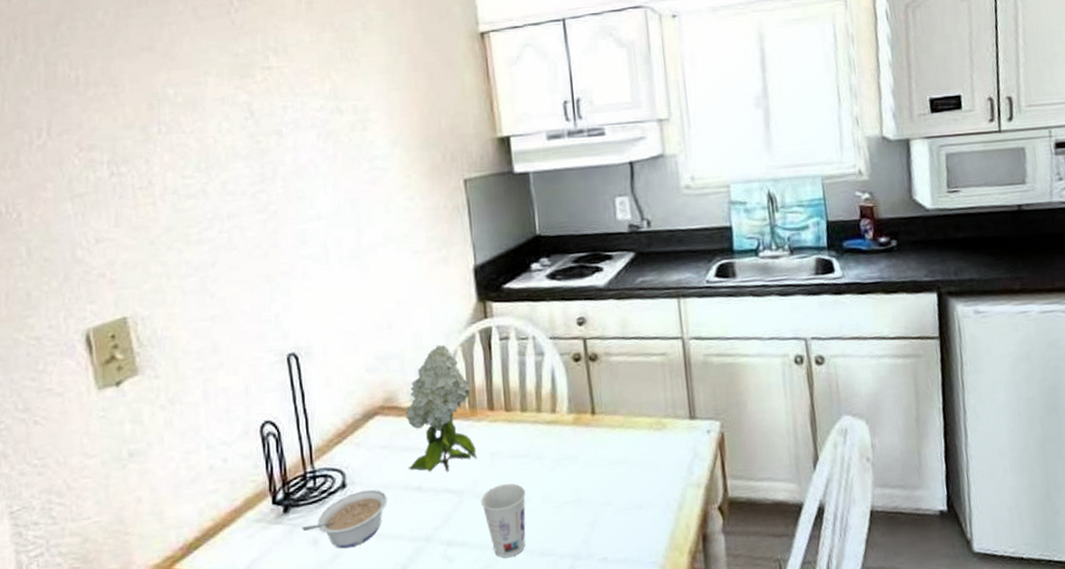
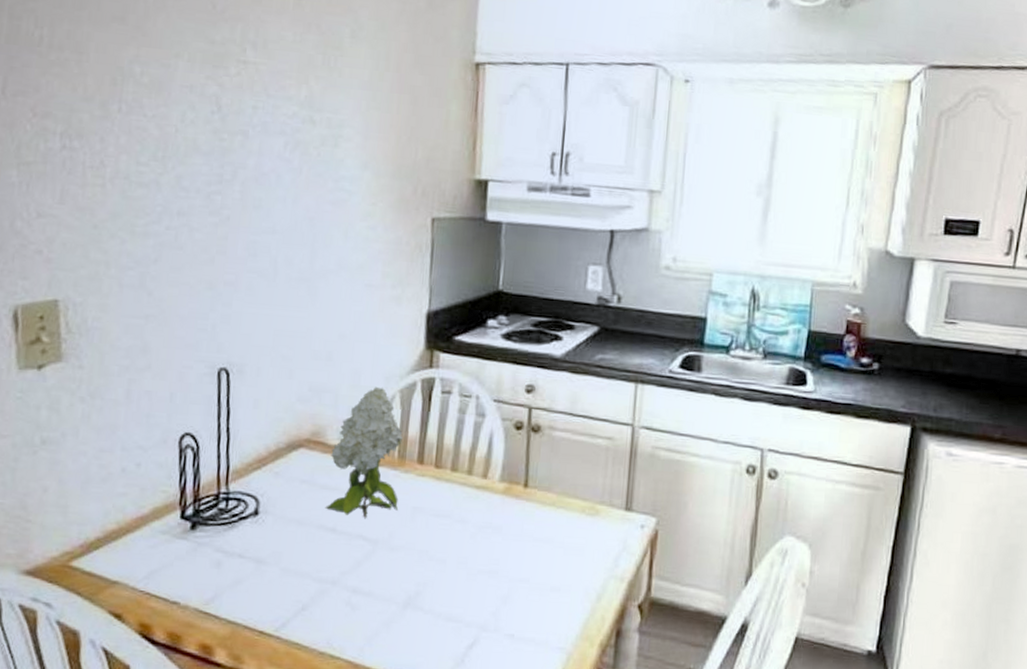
legume: present [302,489,388,549] -> none [207,521,299,577]
cup: present [481,483,526,558] -> none [394,541,442,617]

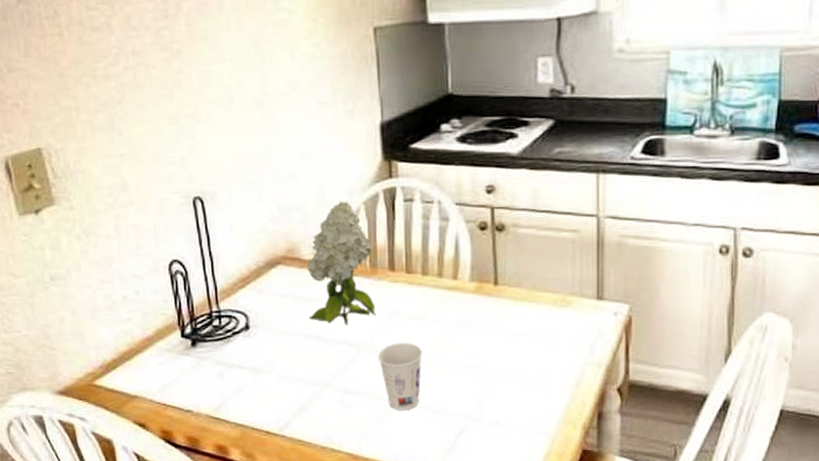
cup: none [394,541,442,617] -> present [378,343,422,411]

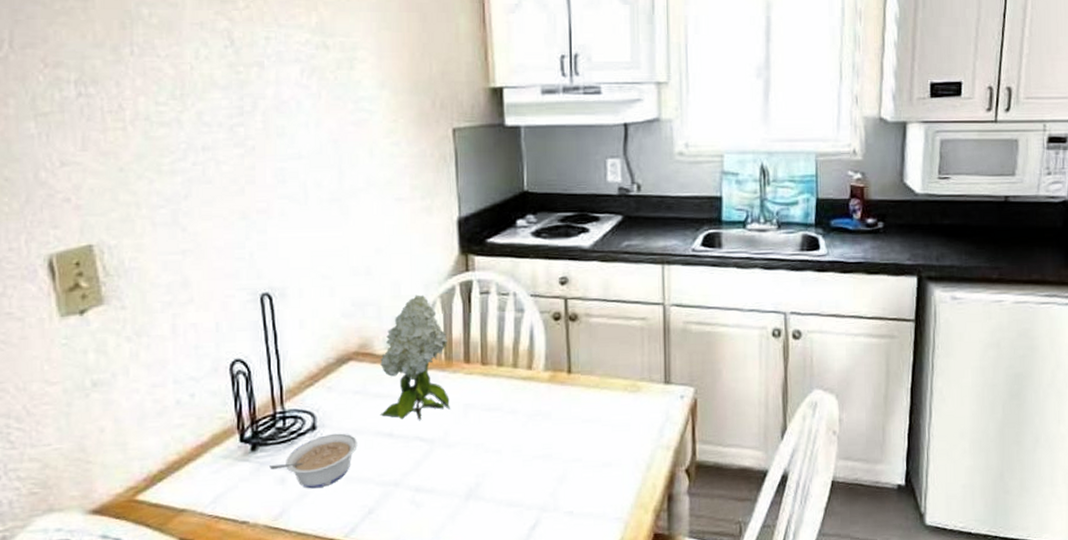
legume: none [209,334,289,384] -> present [269,433,358,489]
cup: present [378,343,422,411] -> none [452,435,497,507]

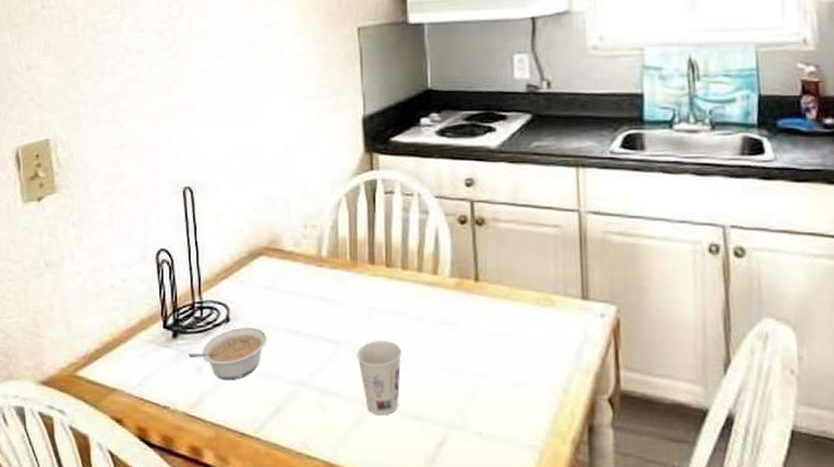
flower: present [380,294,450,421] -> none [288,192,355,321]
cup: none [452,435,497,507] -> present [357,341,402,416]

